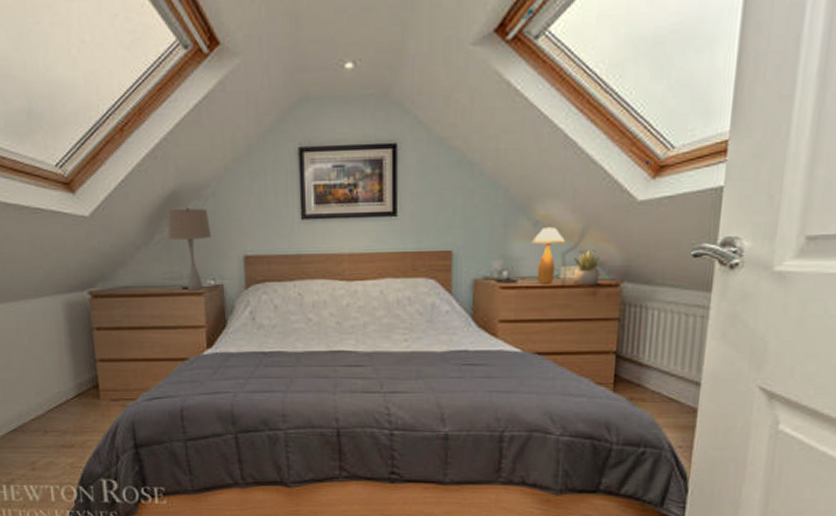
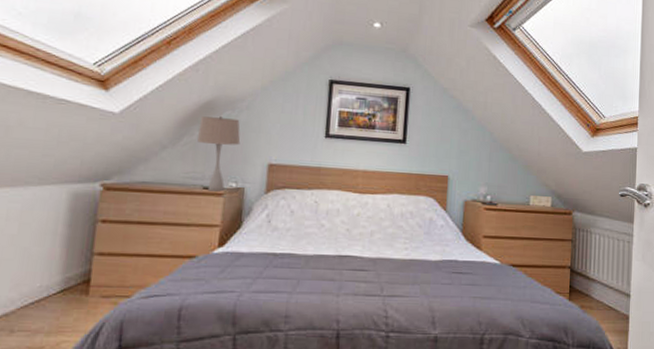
table lamp: present [530,222,567,284] -> none [508,161,534,209]
succulent plant: present [572,251,602,287] -> none [538,185,559,213]

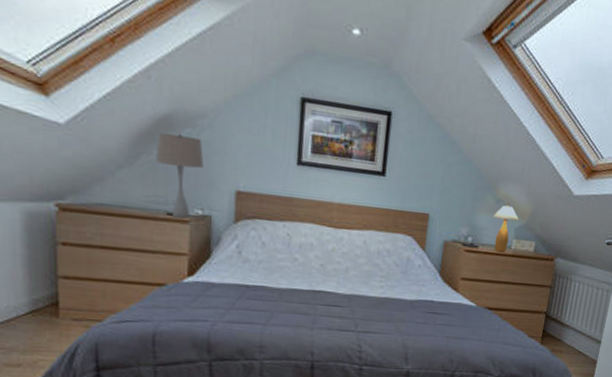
table lamp: none [508,161,534,209] -> present [492,202,520,253]

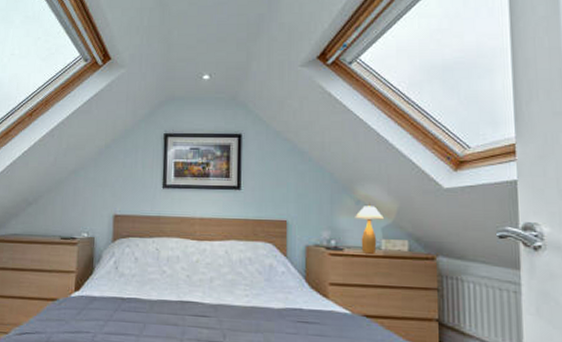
table lamp: present [156,133,204,219] -> none [55,174,90,241]

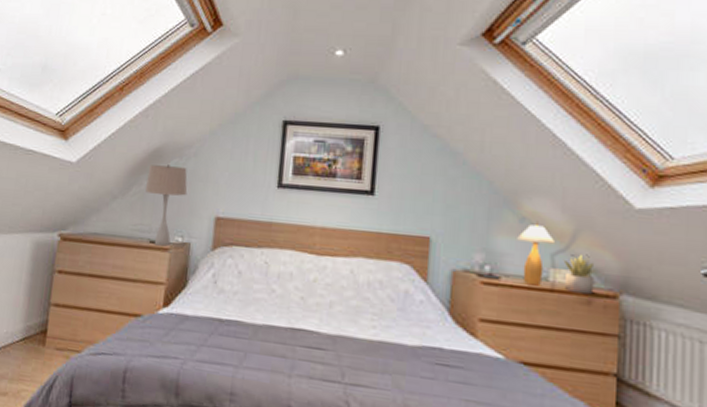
table lamp: none [55,174,90,241] -> present [146,164,188,247]
succulent plant: none [391,228,418,259] -> present [563,255,597,295]

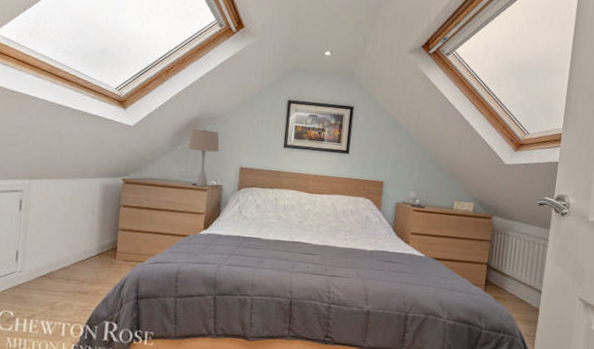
table lamp: present [515,220,556,286] -> none [435,171,459,212]
succulent plant: present [563,255,597,295] -> none [462,193,481,217]

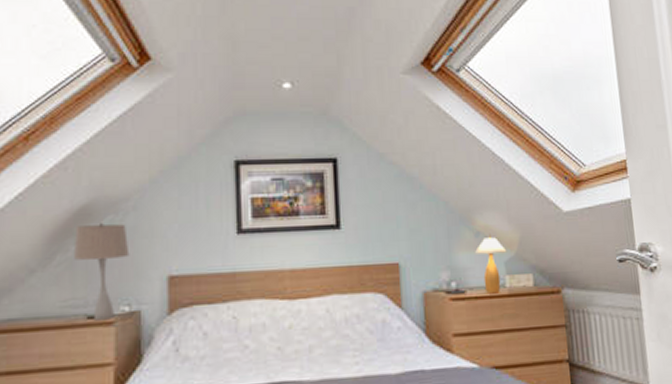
table lamp: none [435,171,459,212] -> present [474,233,507,294]

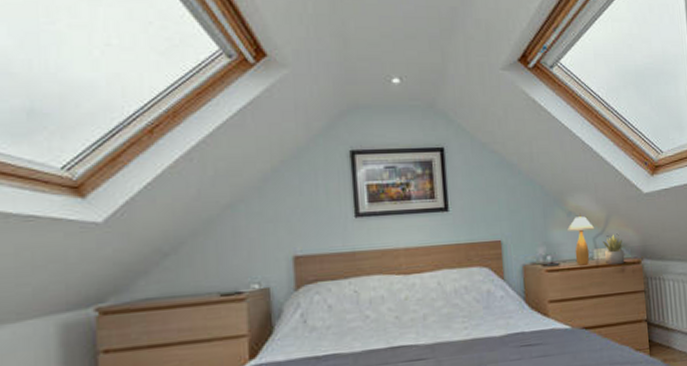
table lamp: present [74,223,130,321] -> none [204,210,257,298]
succulent plant: none [515,259,543,295] -> present [602,235,625,266]

